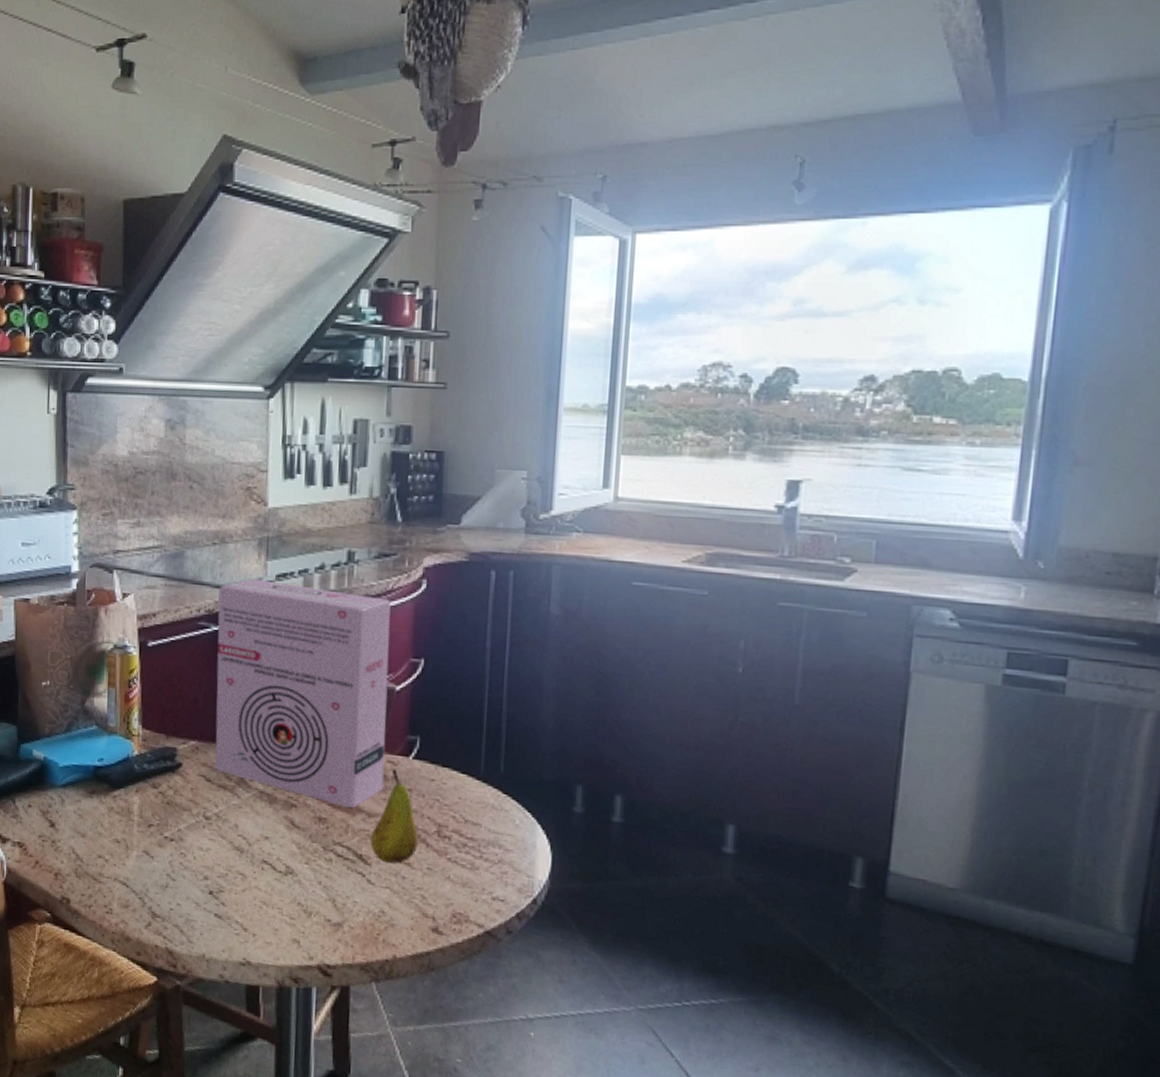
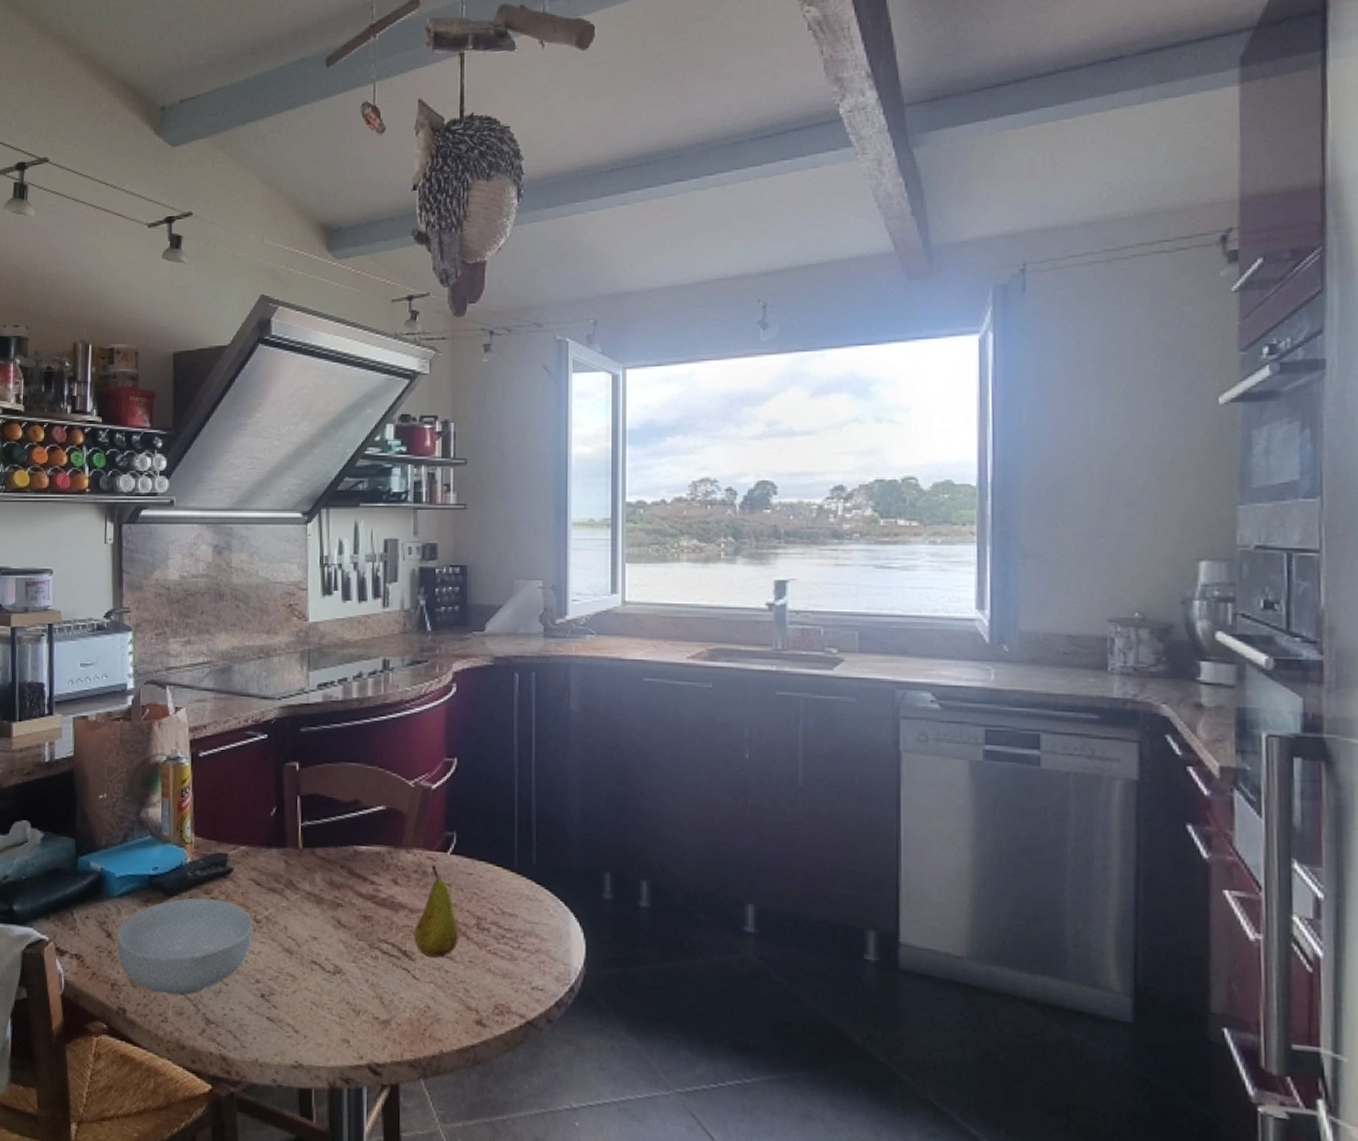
cereal bowl: none [60,791,202,888] -> present [116,898,253,996]
cereal box: present [215,579,391,808] -> none [264,689,425,905]

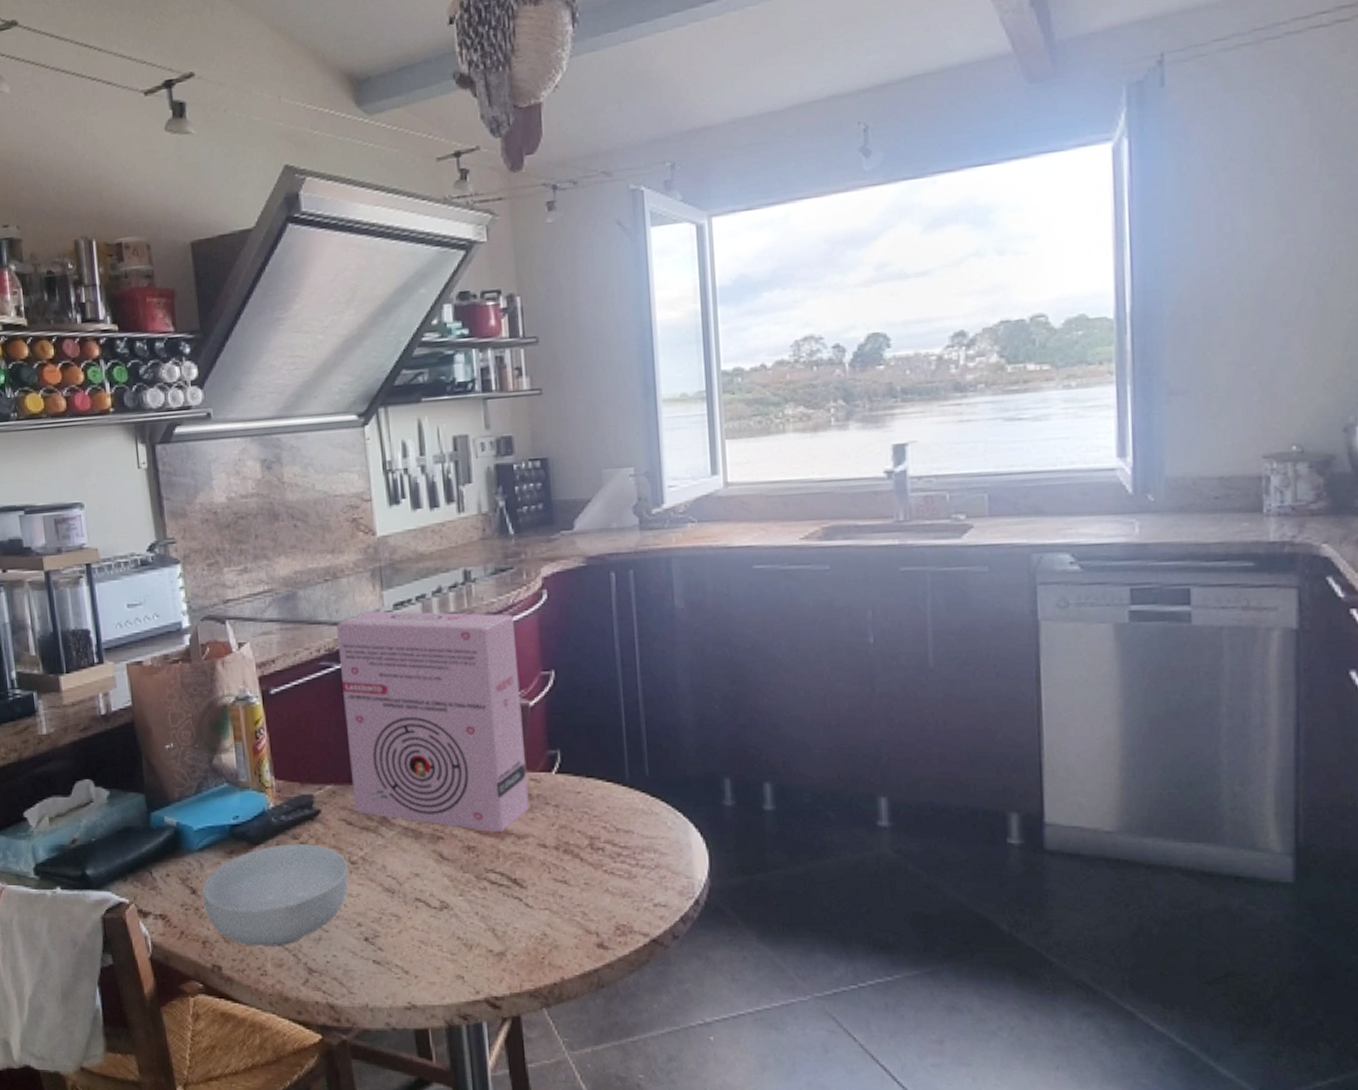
cereal box: none [264,689,425,905] -> present [336,611,530,832]
fruit: present [414,865,459,959] -> none [522,786,572,884]

